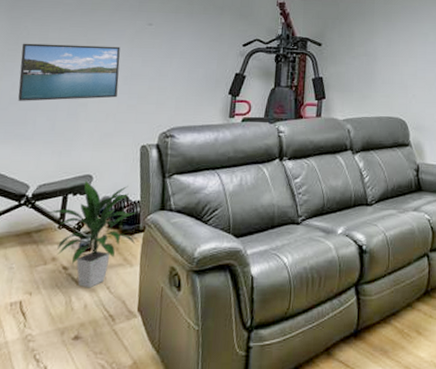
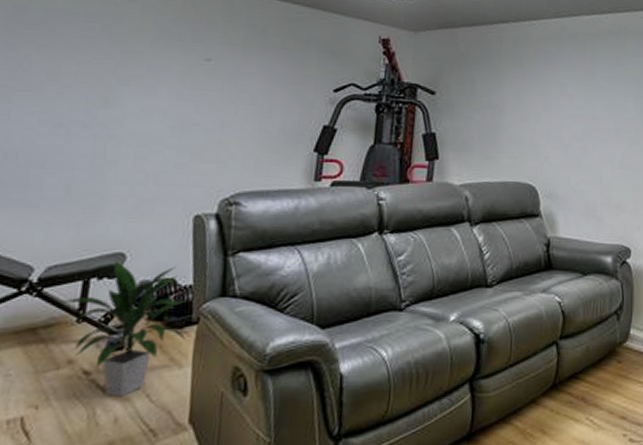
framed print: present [18,43,121,101] -> none [15,78,166,156]

